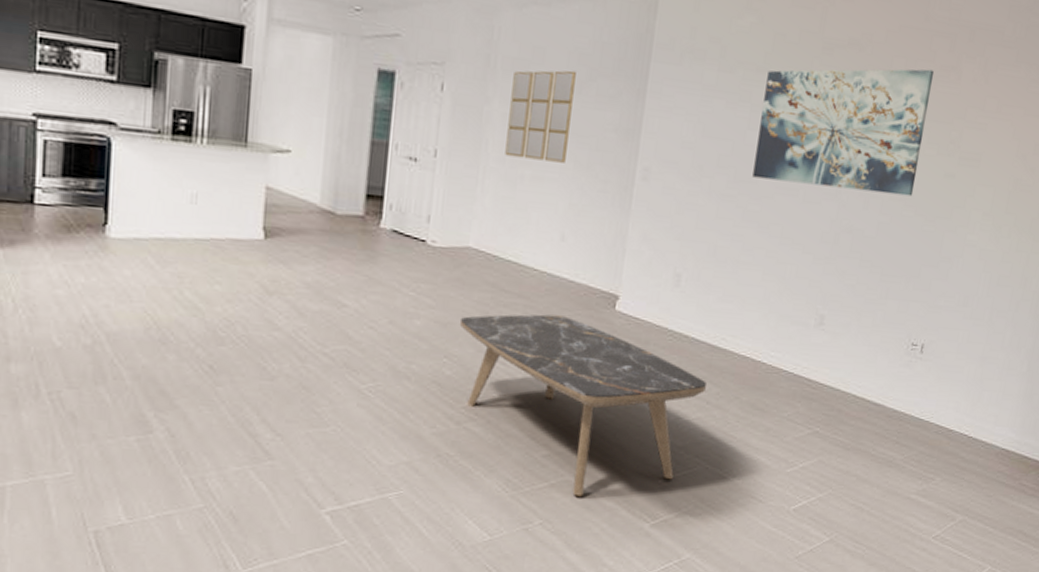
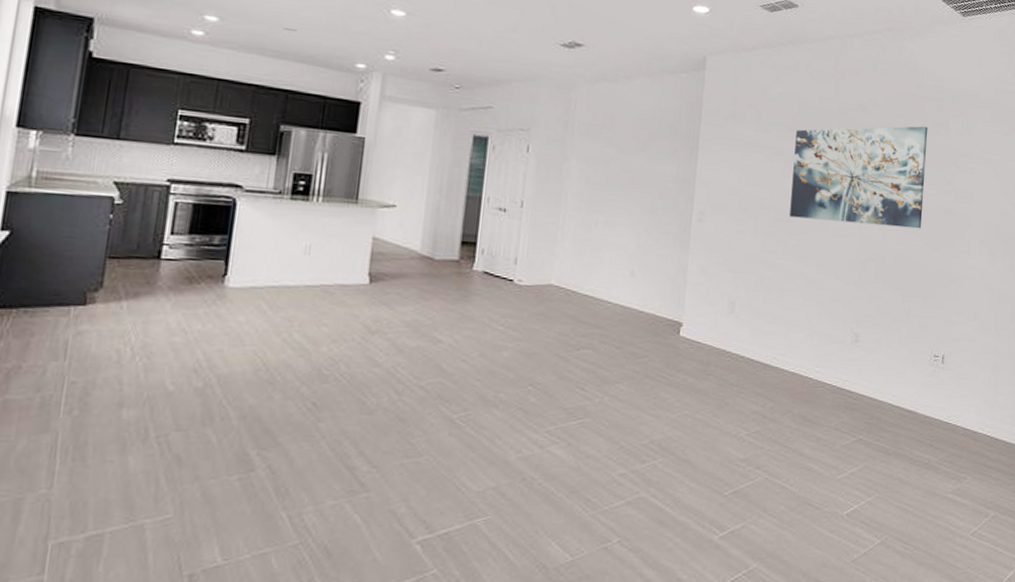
coffee table: present [459,314,707,496] -> none [542,342,762,512]
home mirror: present [505,70,576,163] -> none [581,133,640,210]

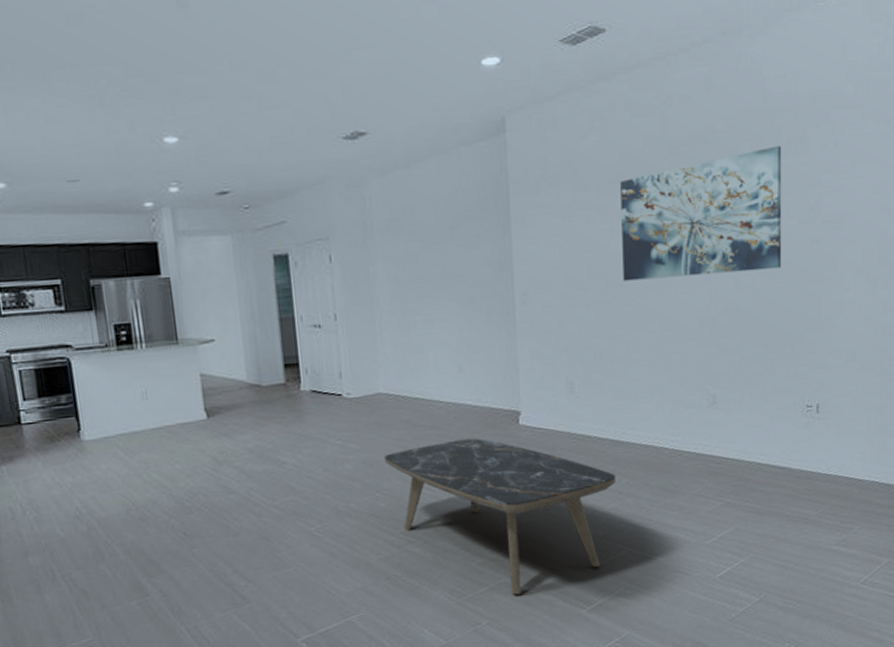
coffee table: none [542,342,762,512] -> present [383,438,615,595]

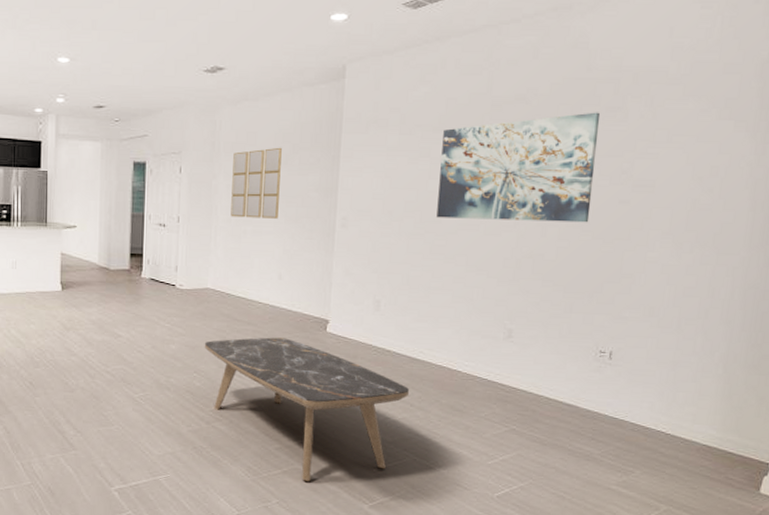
home mirror: none [390,219,450,308] -> present [230,147,282,219]

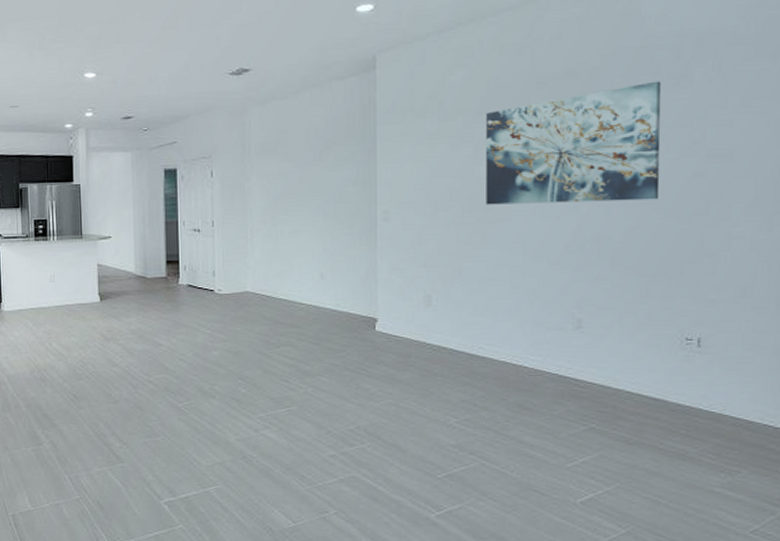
coffee table: present [204,337,409,481] -> none [247,339,470,490]
home mirror: present [230,147,282,219] -> none [265,144,316,218]

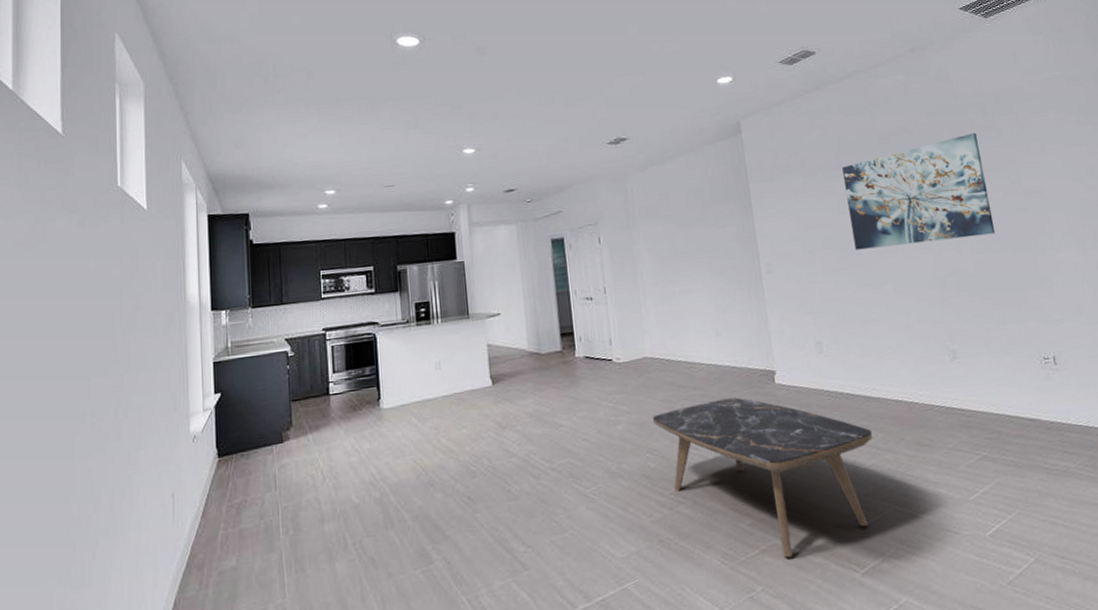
coffee table: none [247,339,470,490] -> present [652,397,872,558]

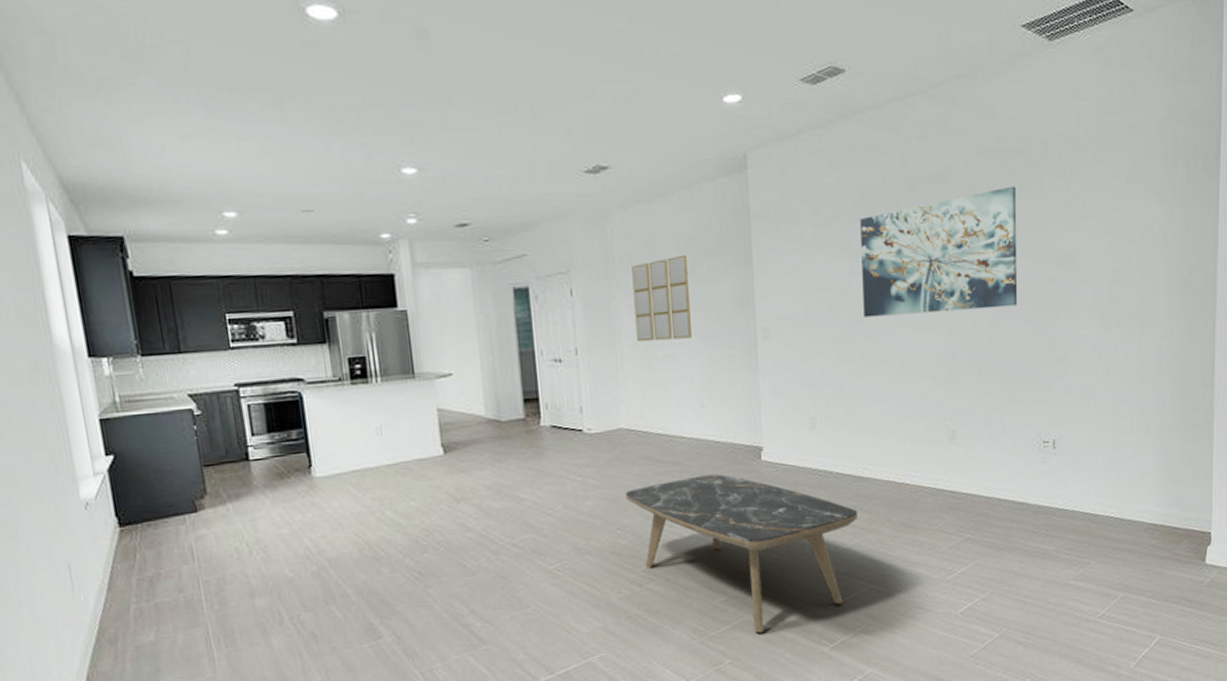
home mirror: none [649,204,704,280] -> present [631,254,692,342]

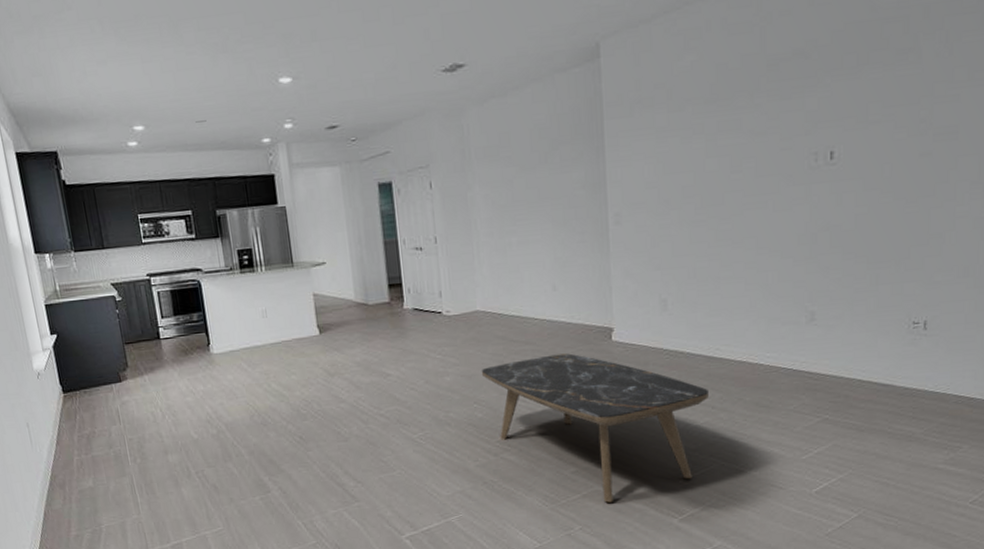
home mirror: present [631,254,692,342] -> none [487,145,544,230]
wall art: present [860,186,1018,318] -> none [716,56,891,200]

